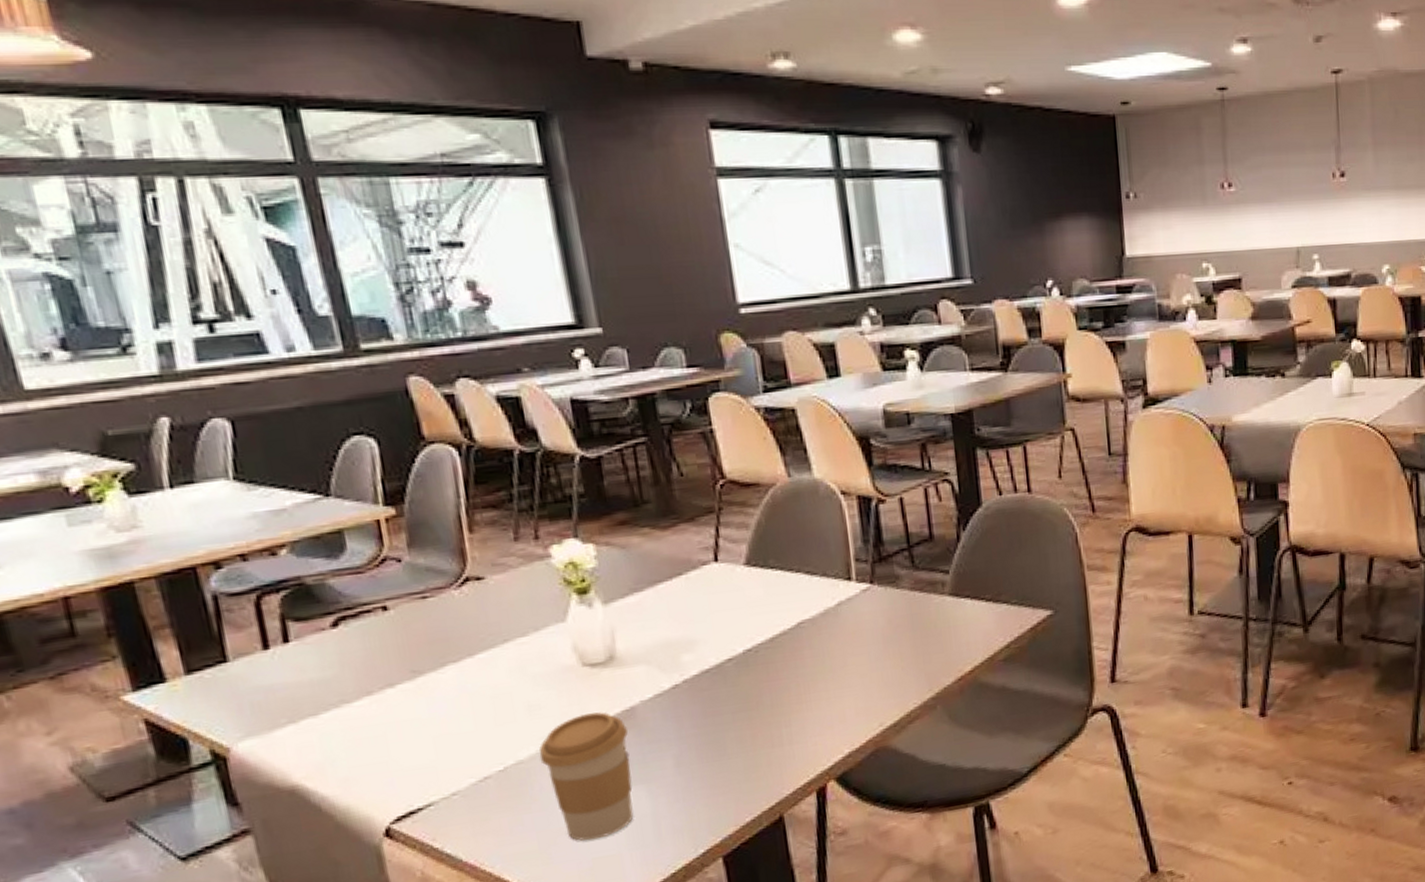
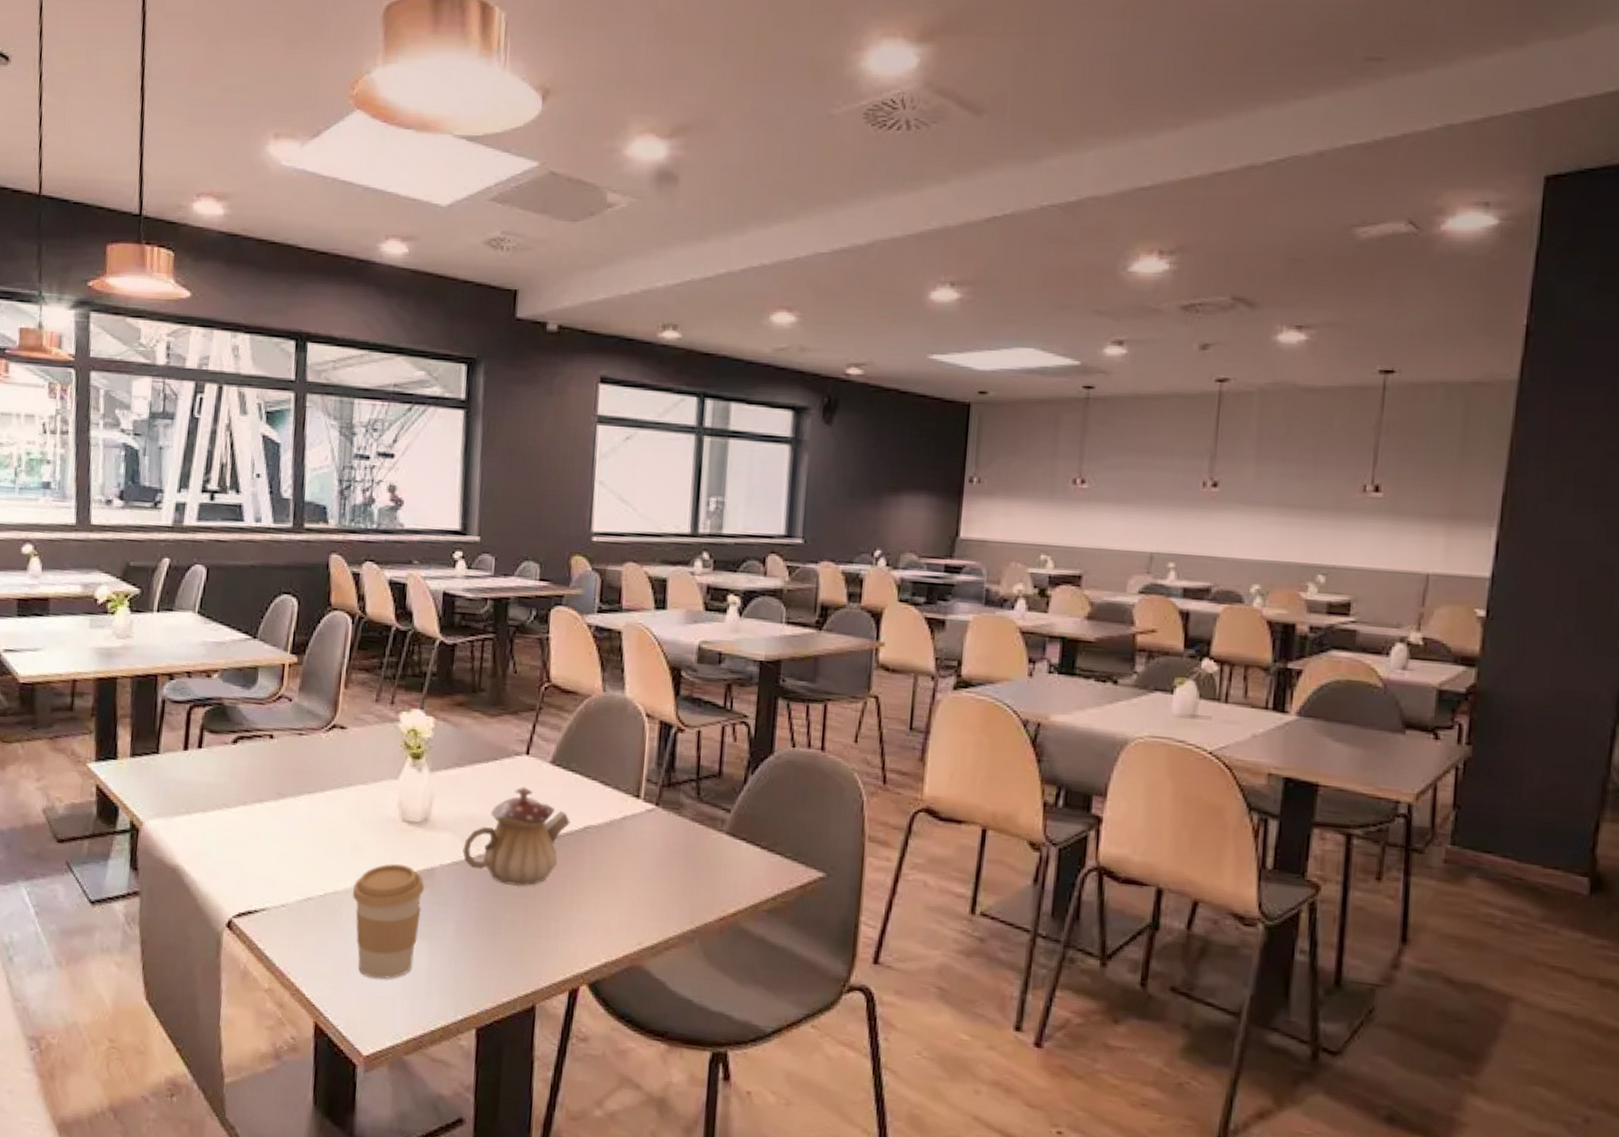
teapot: none [663,596,781,703] -> present [462,787,570,886]

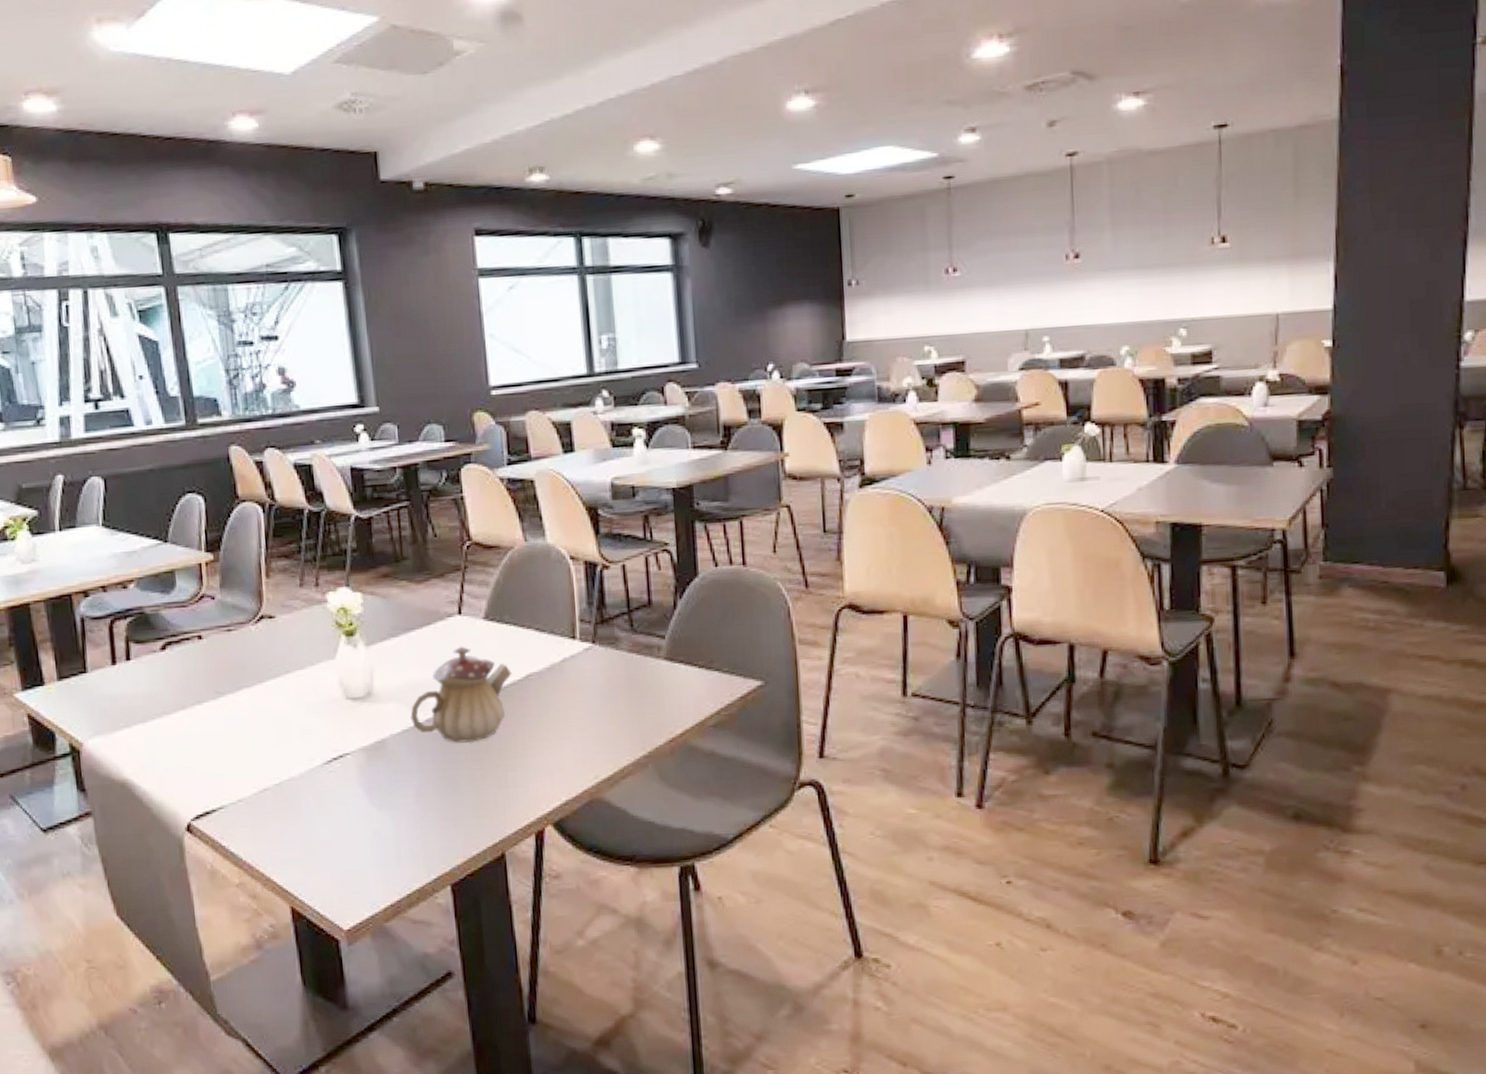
coffee cup: present [352,864,424,979] -> none [307,741,380,855]

